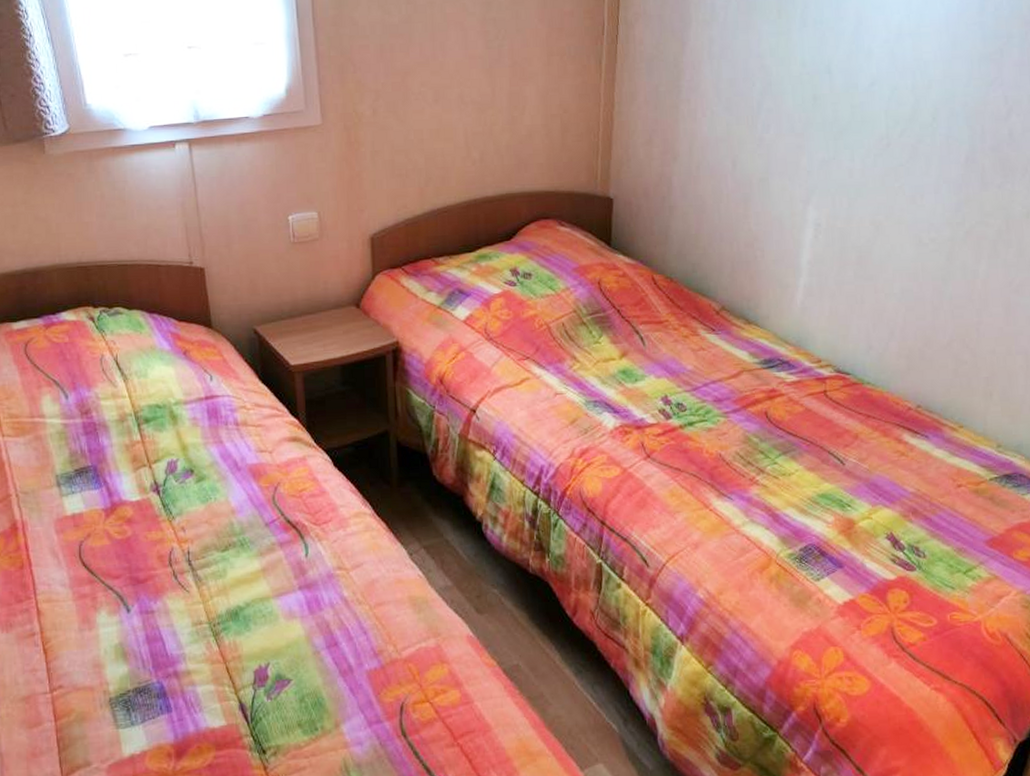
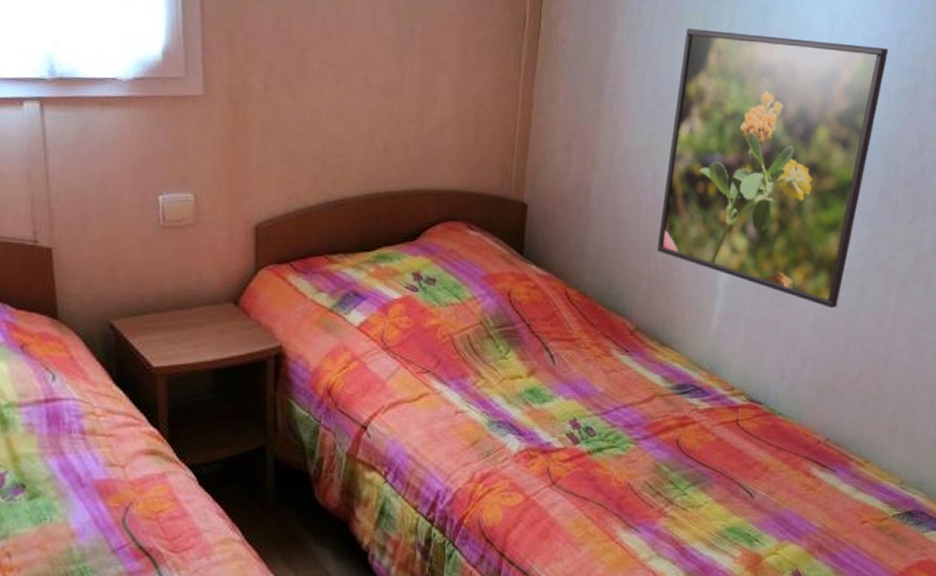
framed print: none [739,15,970,278] -> present [656,28,888,309]

